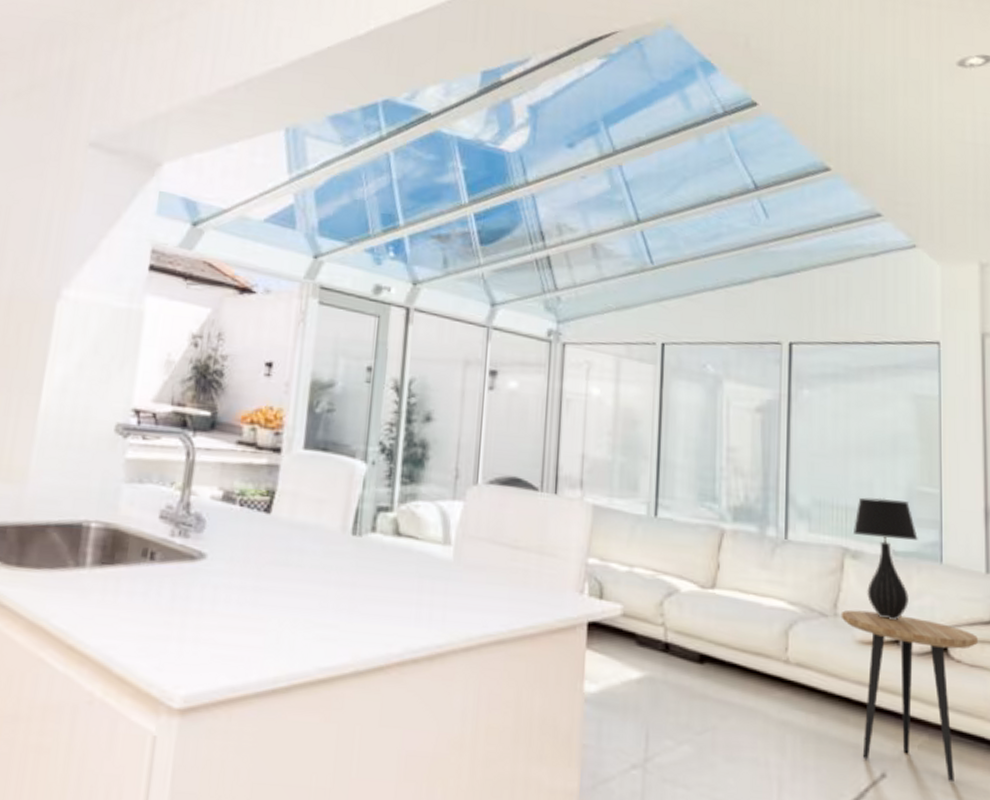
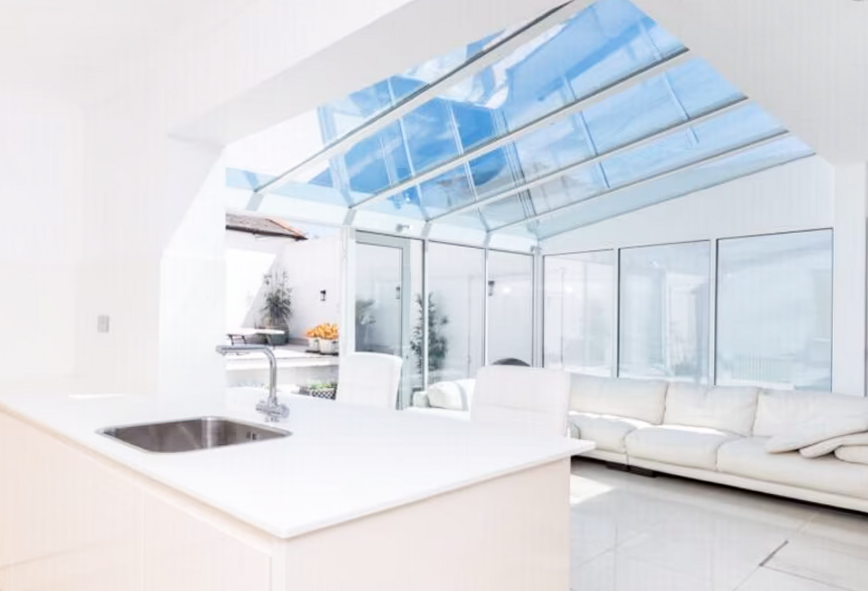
side table: present [841,609,978,781] -> none [756,431,857,542]
table lamp: present [854,497,918,620] -> none [766,349,814,435]

